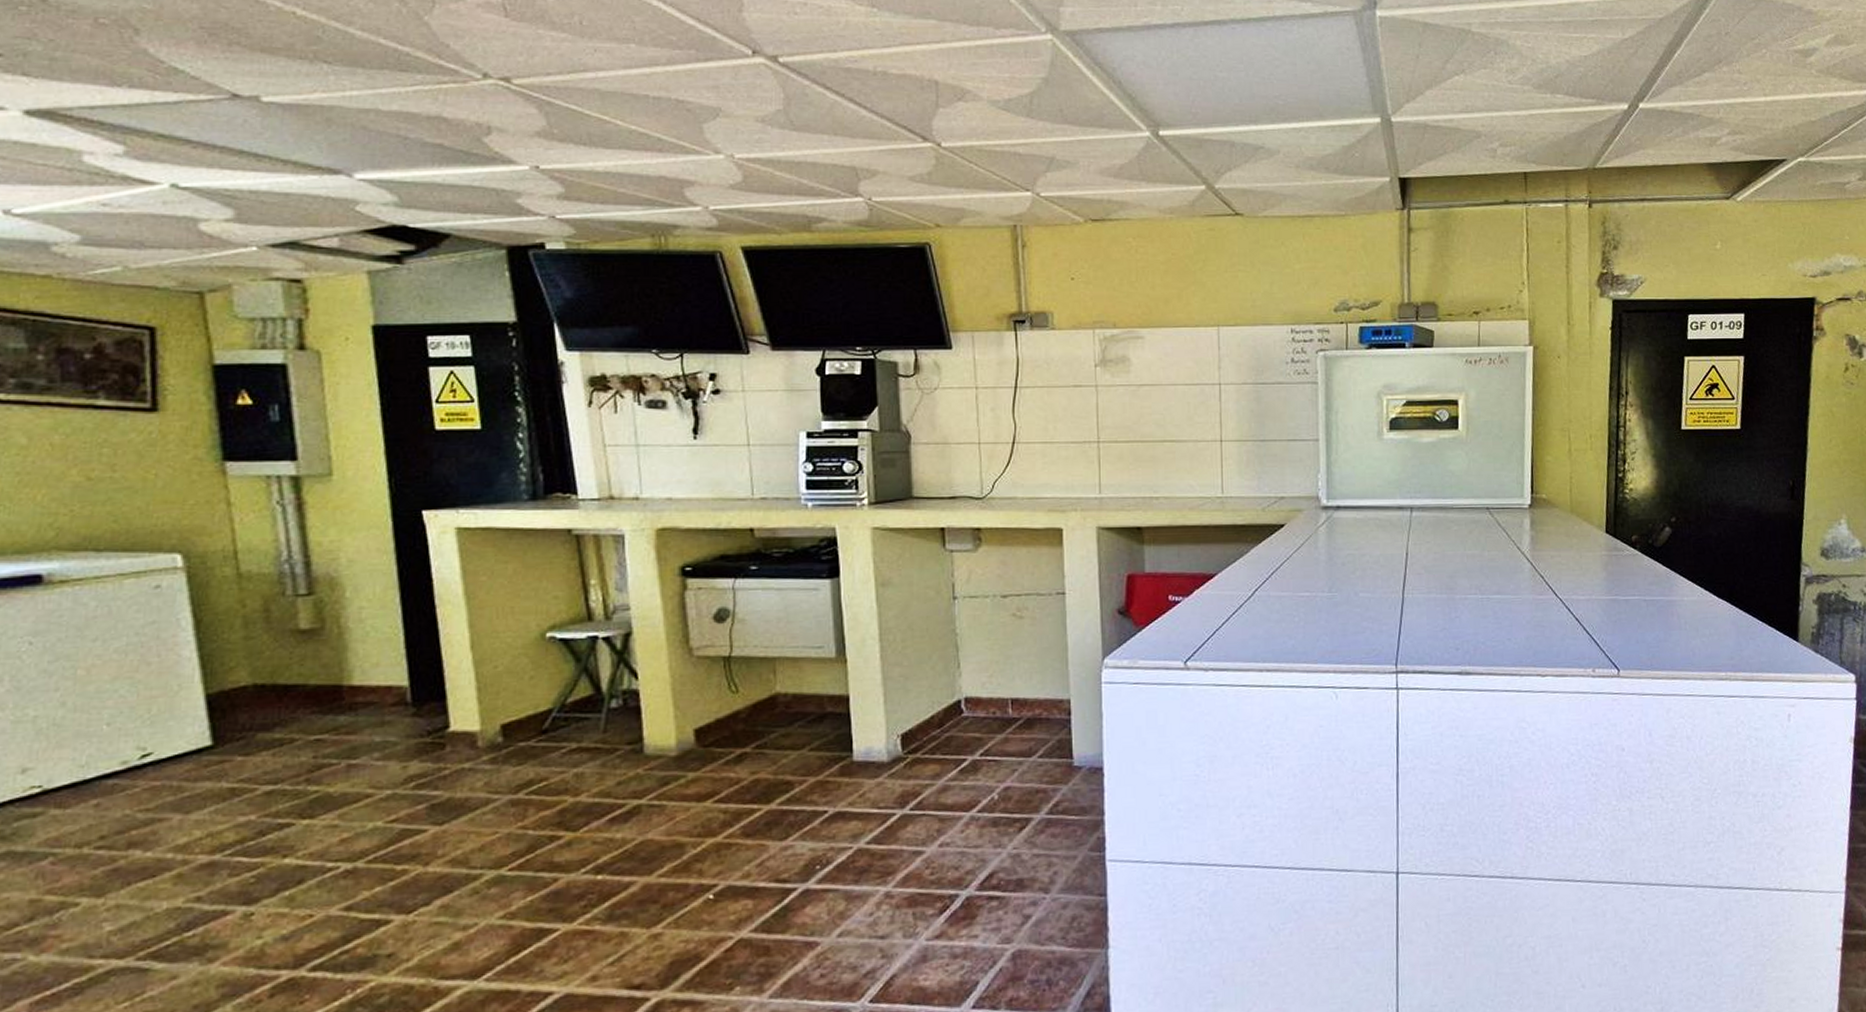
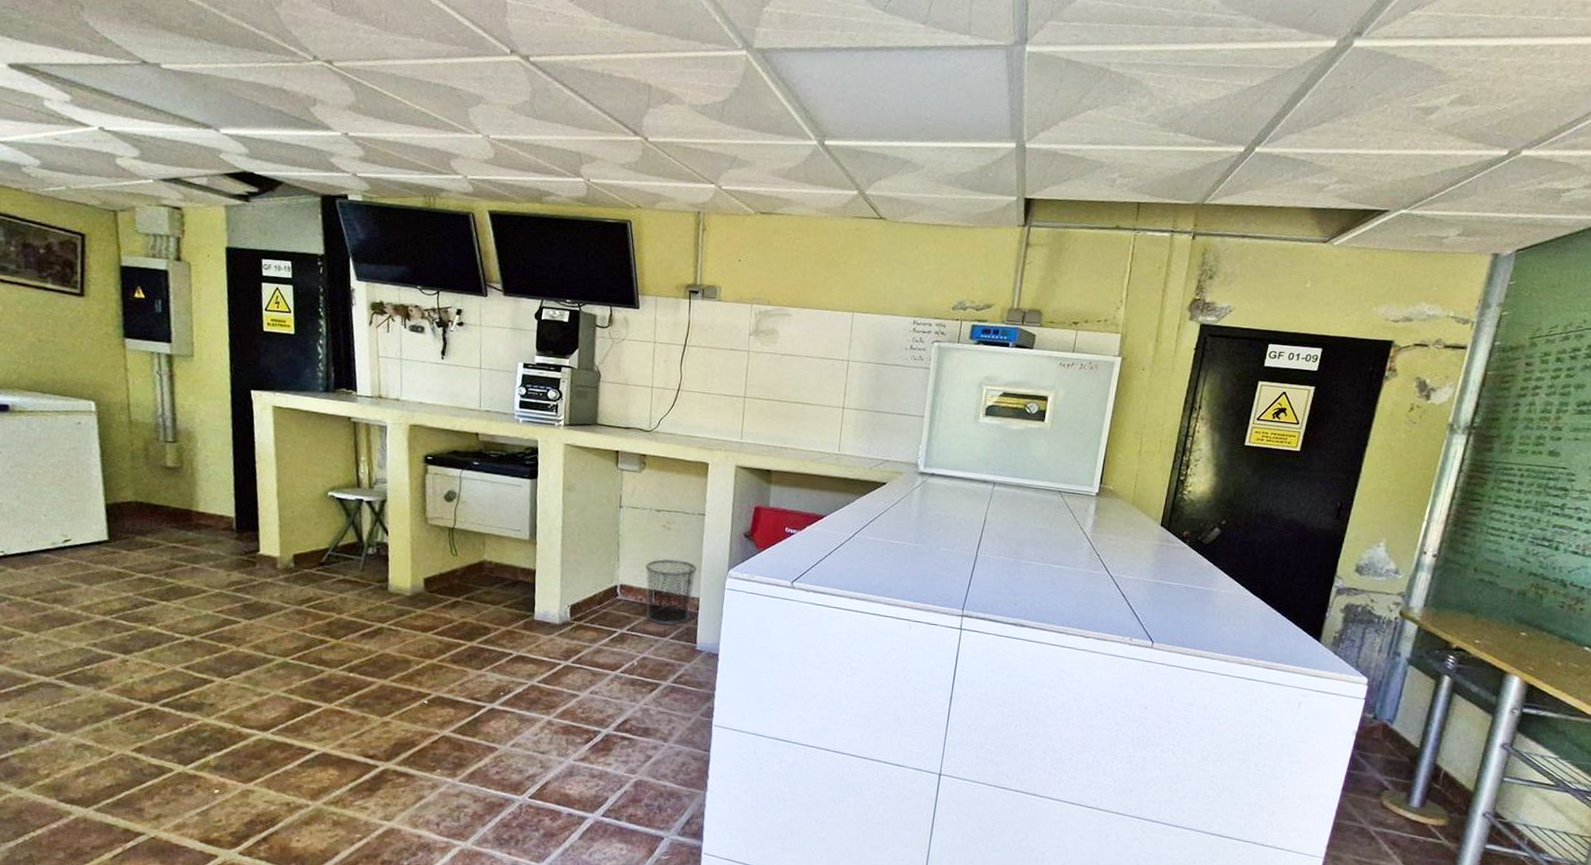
waste bin: none [996,654,1063,741] -> present [645,558,697,625]

